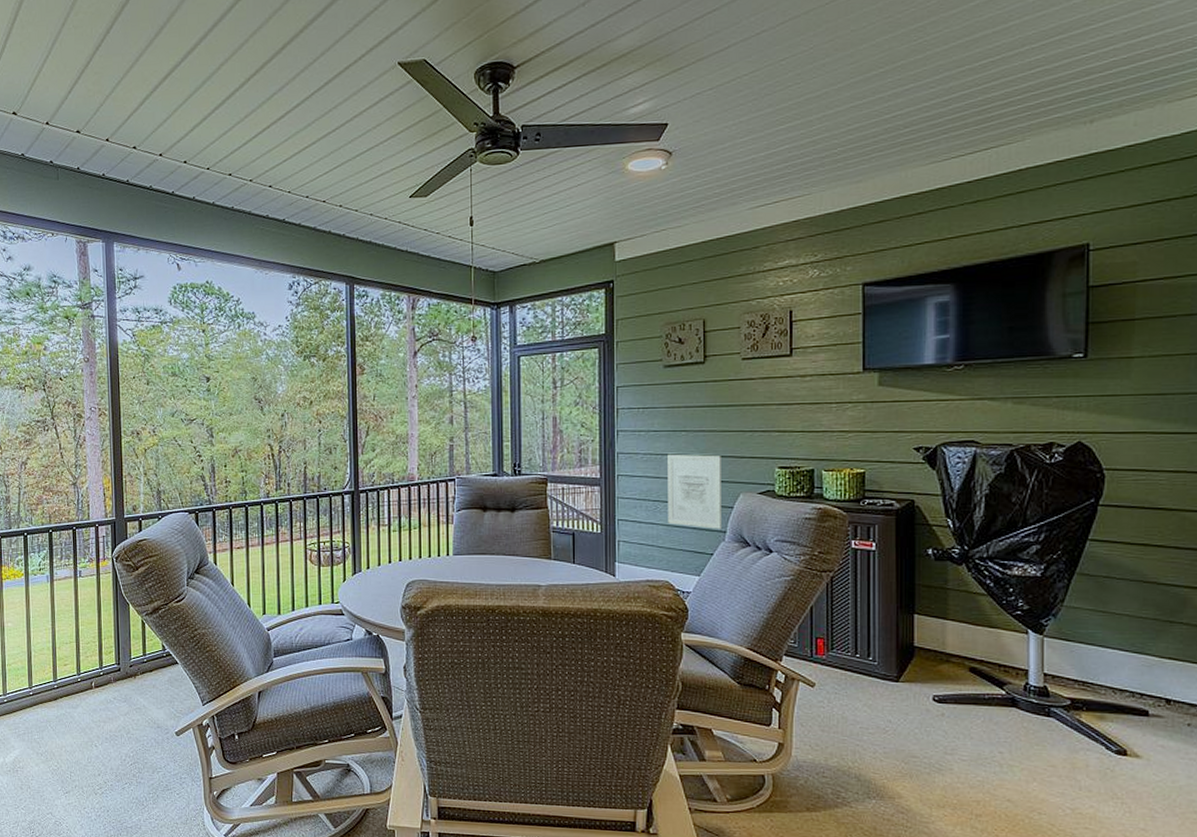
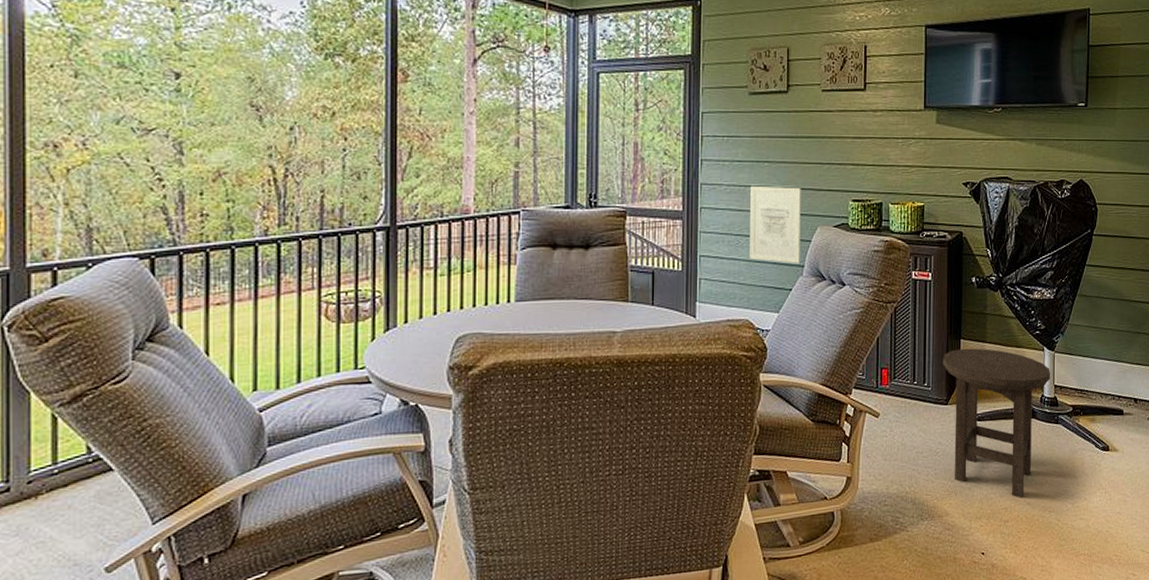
stool: none [892,624,1039,793] -> present [943,348,1051,498]

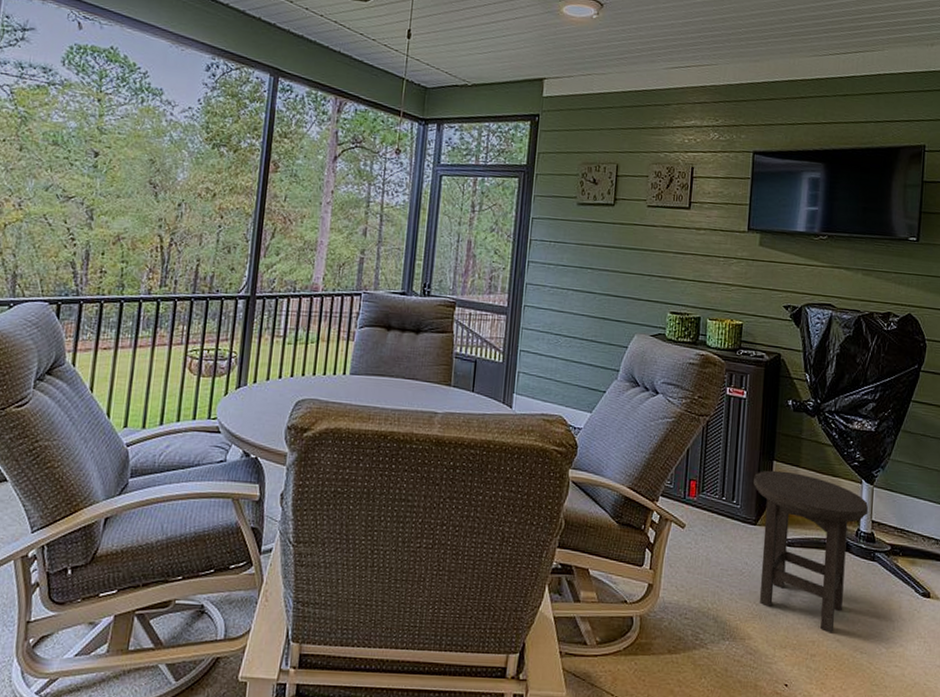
wall art: present [750,185,801,263] -> none [567,289,621,367]

